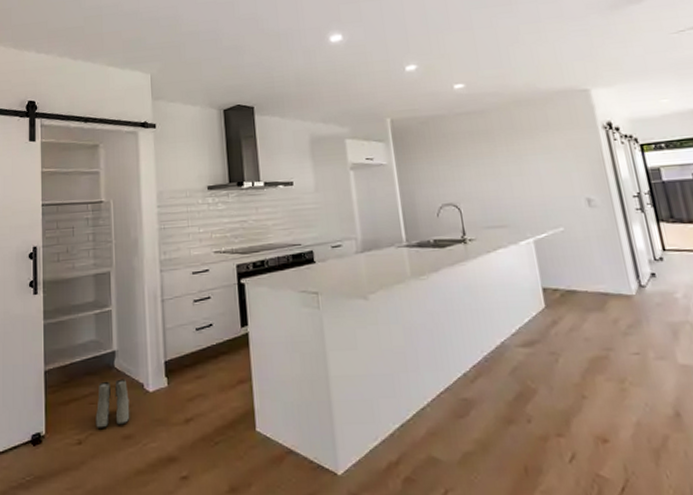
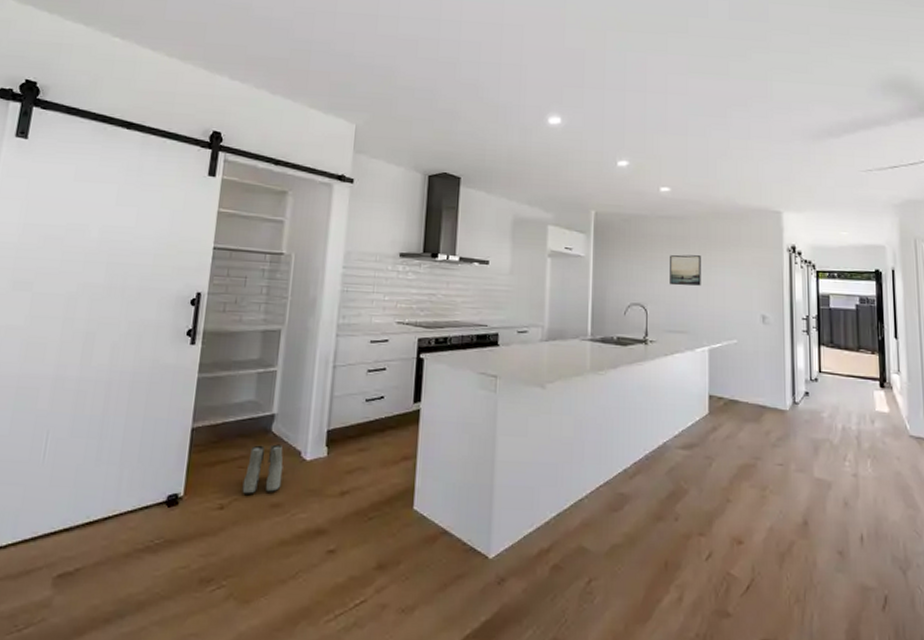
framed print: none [475,147,514,181] -> present [670,254,701,286]

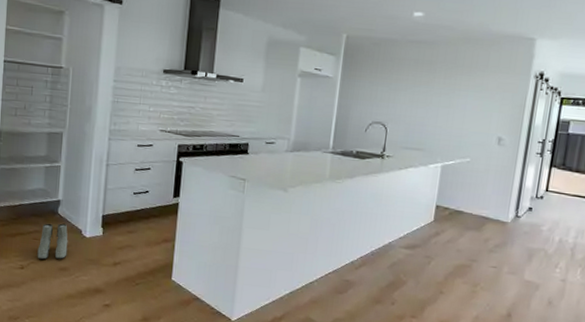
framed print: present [670,254,701,286] -> none [412,78,446,108]

